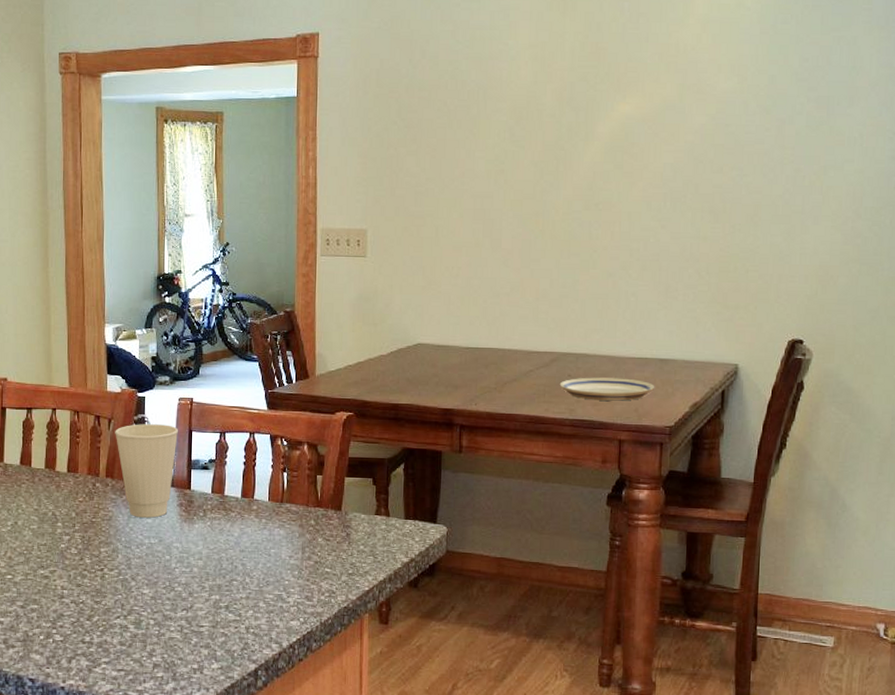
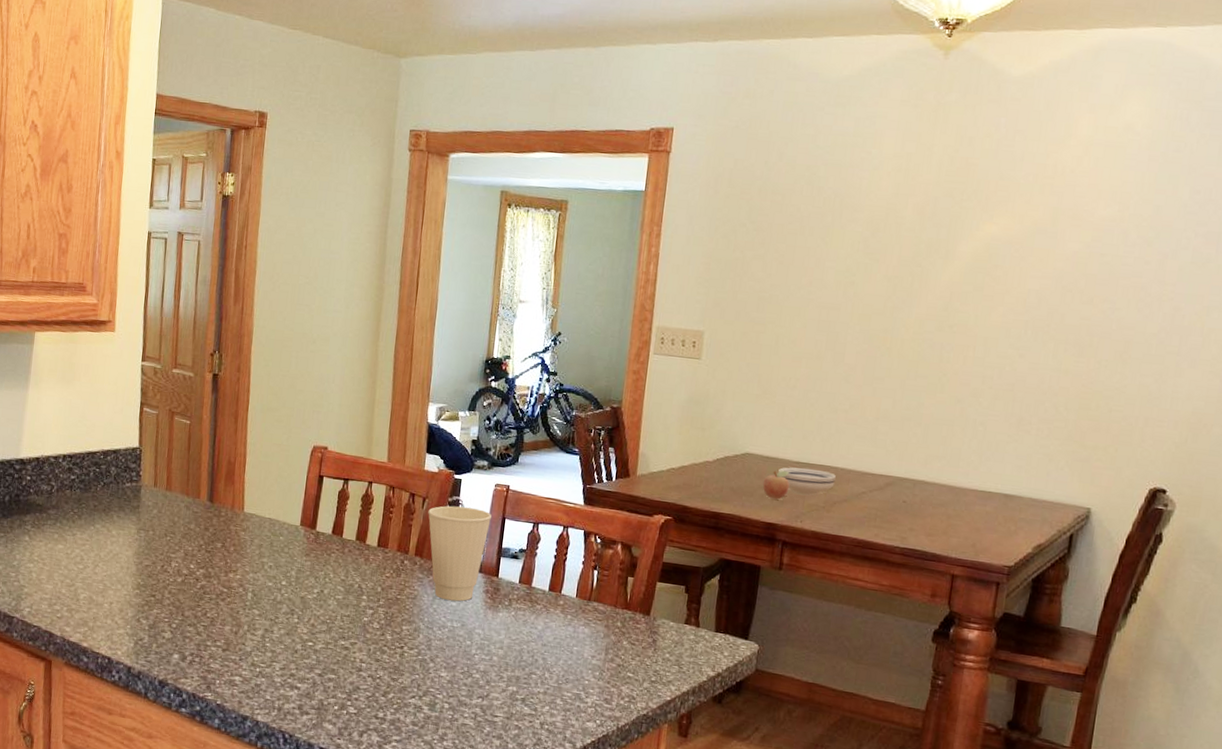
fruit: none [436,357,462,386] -> present [762,470,790,500]
bowl: none [450,352,504,378] -> present [778,467,836,495]
plate: present [559,377,655,401] -> none [892,505,997,535]

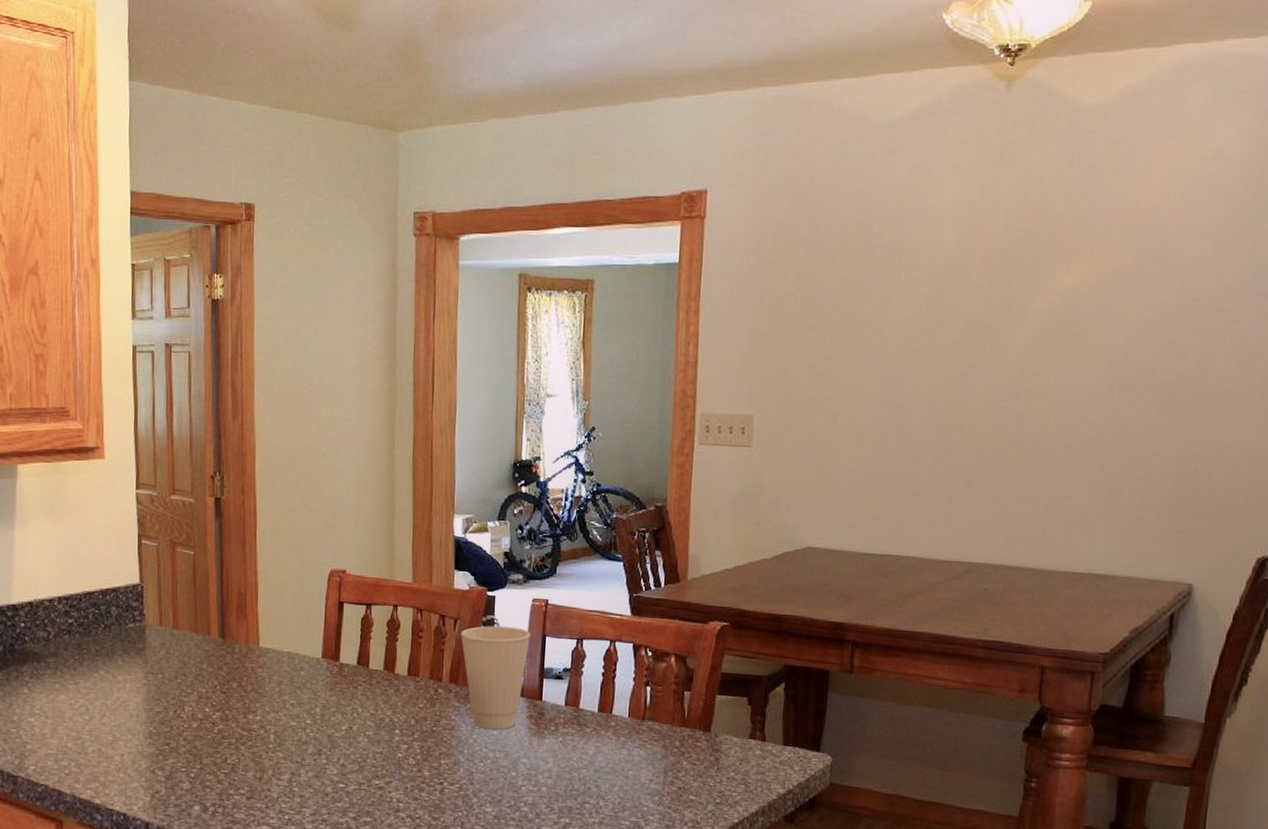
fruit: present [762,470,790,500] -> none [827,563,857,596]
bowl: present [778,467,836,495] -> none [844,559,908,589]

